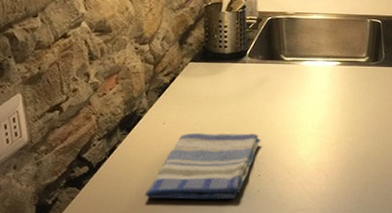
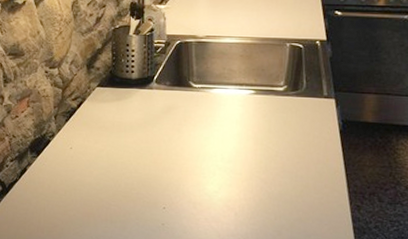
dish towel: present [145,132,261,200] -> none [52,159,167,230]

